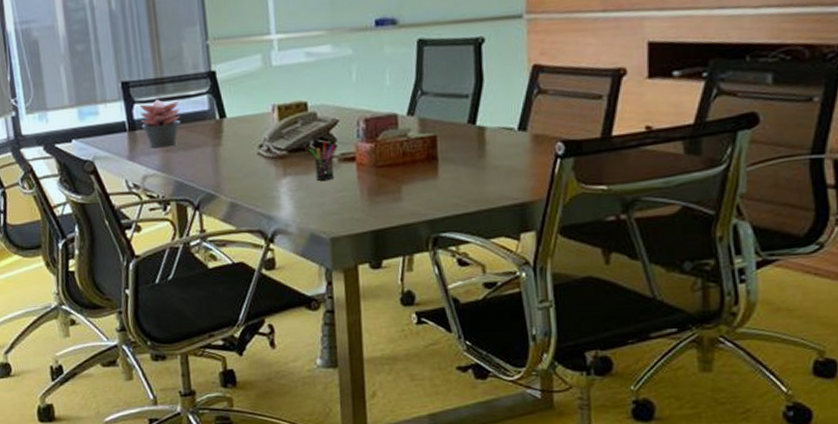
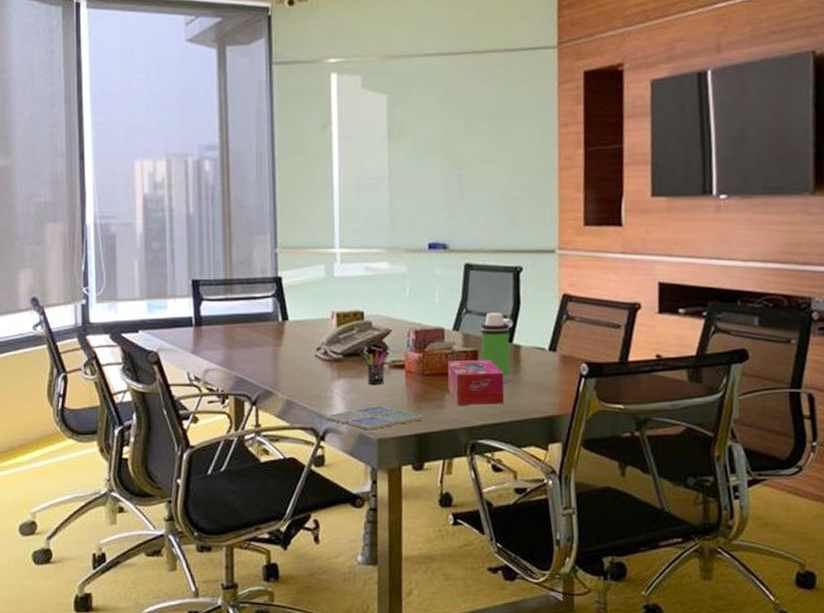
succulent plant: present [139,99,181,148] -> none [207,299,246,344]
drink coaster: none [273,202,378,230] -> present [325,406,423,430]
tissue box: none [403,145,468,197] -> present [447,360,504,405]
water bottle: none [439,91,477,170] -> present [480,312,514,384]

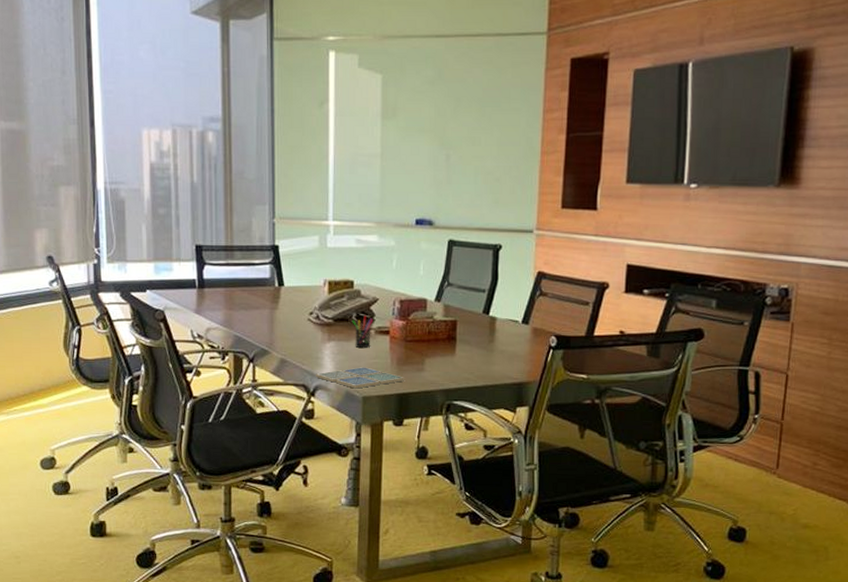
tissue box: present [447,360,504,405] -> none [427,329,480,370]
water bottle: present [480,312,514,384] -> none [459,286,491,352]

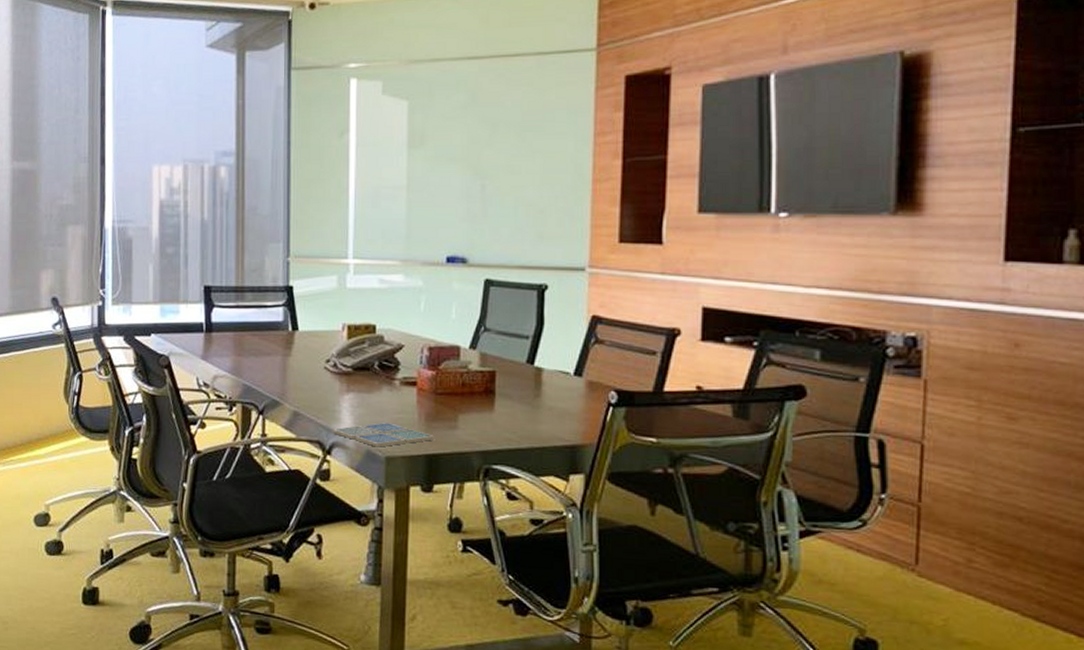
pen holder: present [352,314,374,349] -> none [373,363,398,402]

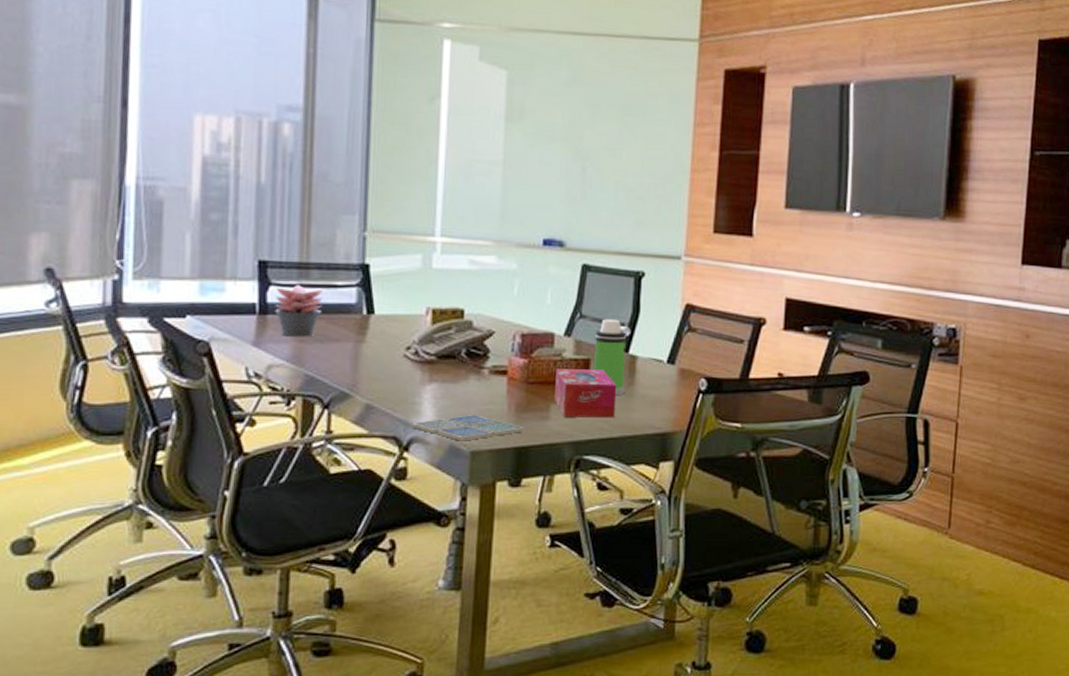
succulent plant: none [218,306,256,352] -> present [275,285,324,337]
tissue box: none [461,380,523,429] -> present [553,369,617,418]
water bottle: none [498,332,536,408] -> present [593,319,631,396]

